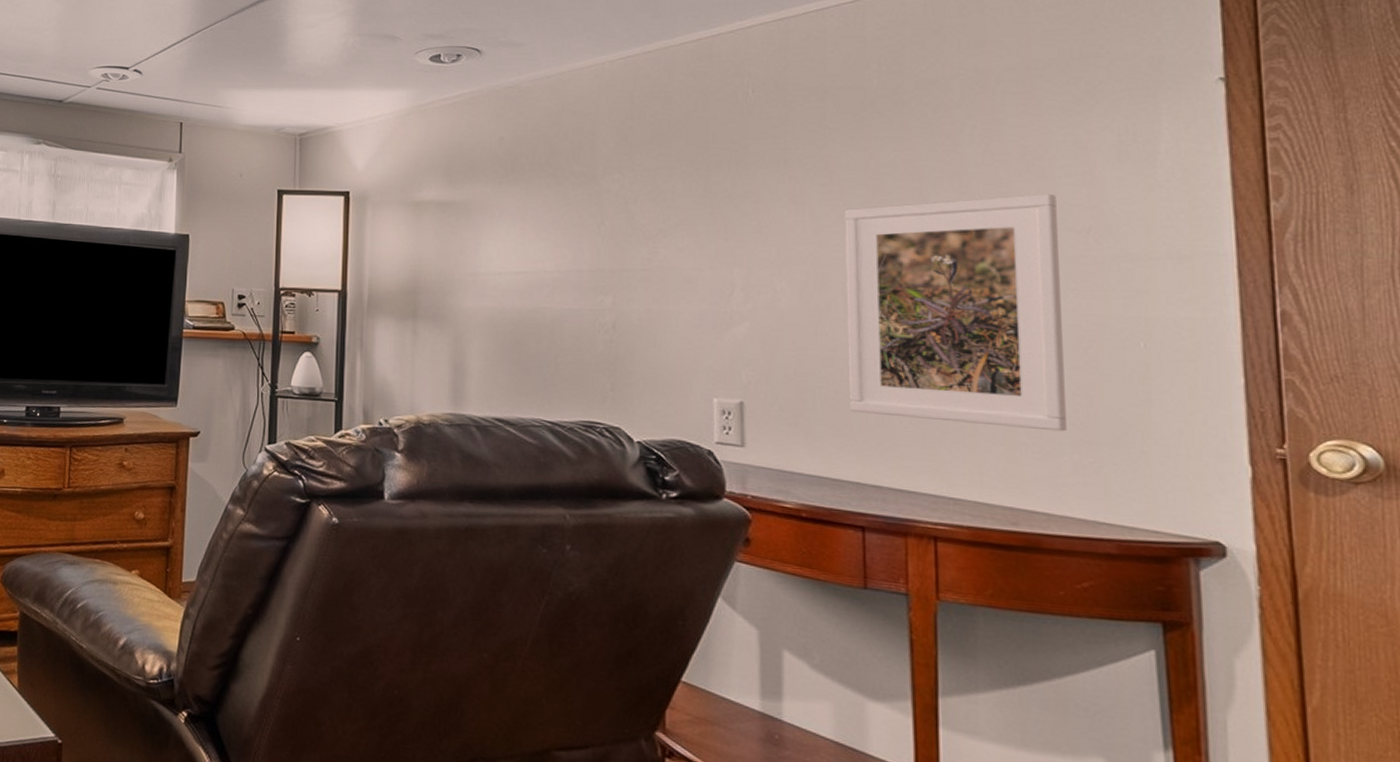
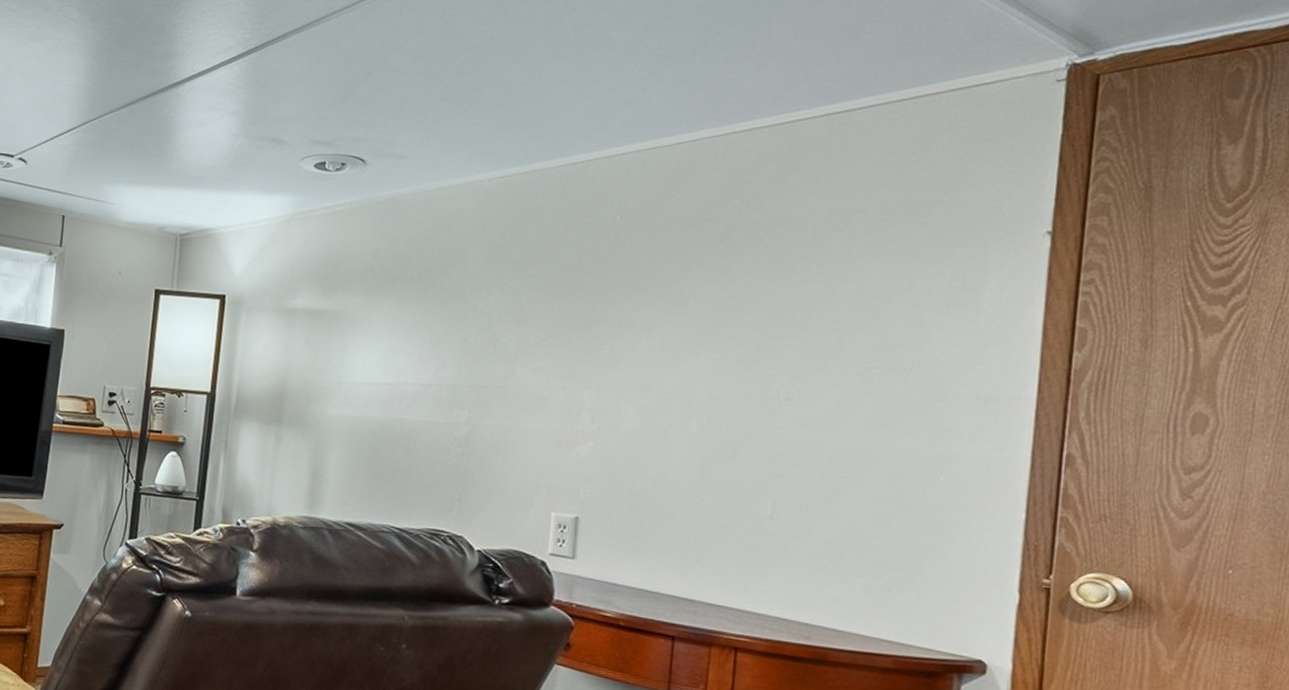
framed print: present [844,193,1067,432] -> none [674,333,885,557]

